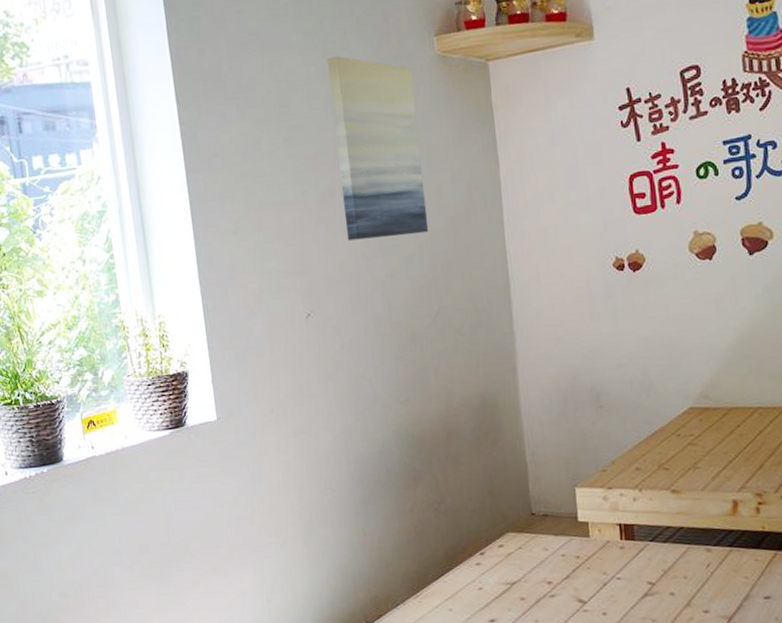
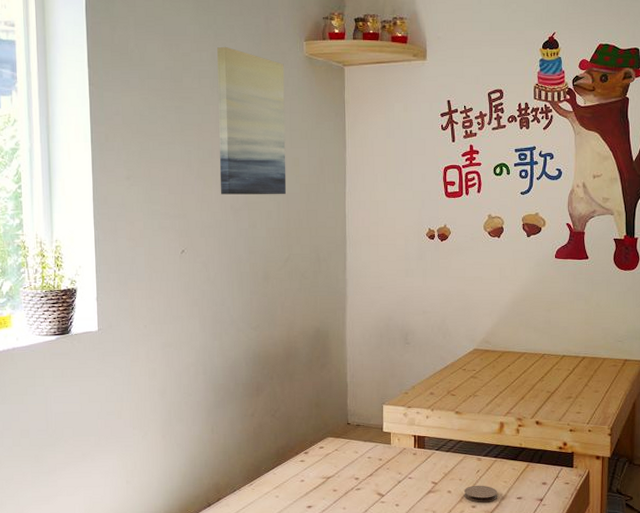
coaster: none [692,583,738,606] -> present [464,485,498,502]

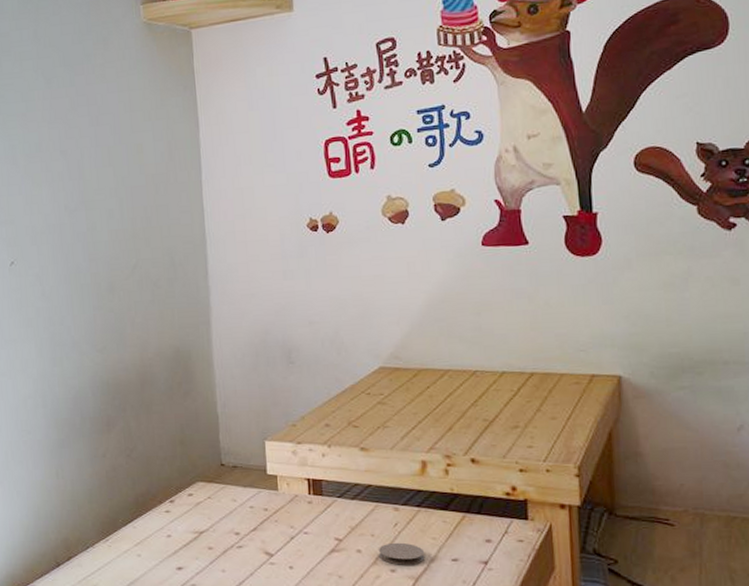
wall art: present [217,46,287,195] -> none [39,20,130,194]

